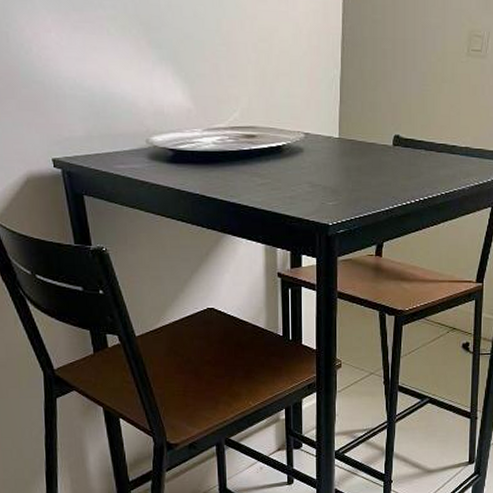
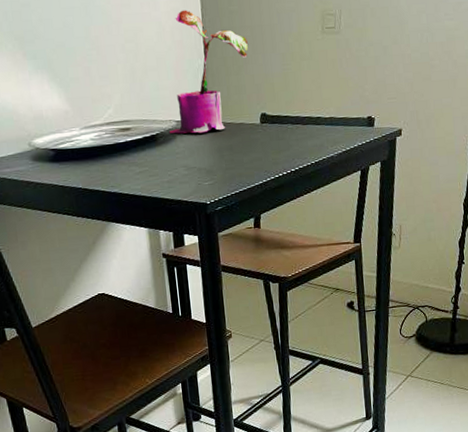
potted plant: none [297,12,388,149] -> present [170,10,248,134]

